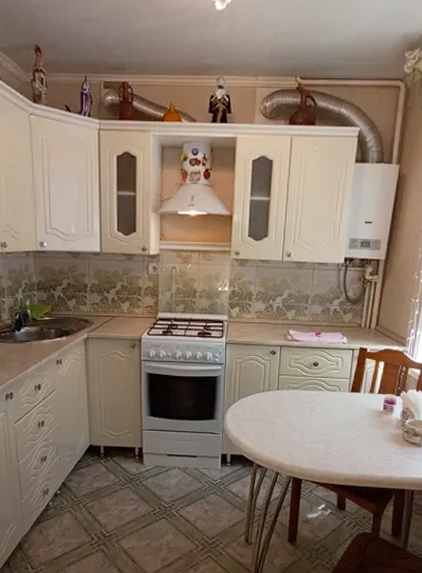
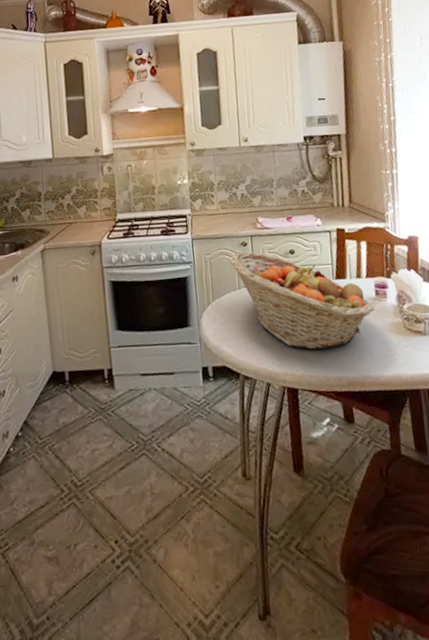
fruit basket: none [258,359,381,449] -> present [230,251,375,350]

